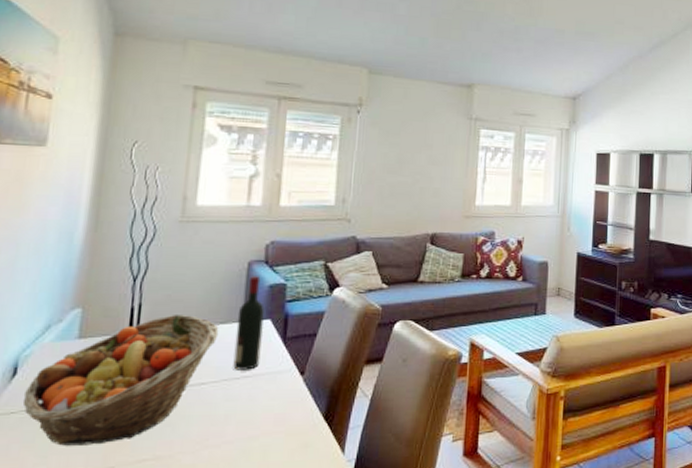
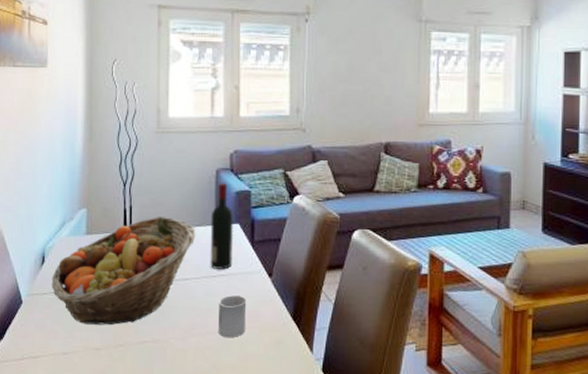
cup: none [237,398,273,447] -> present [219,295,247,338]

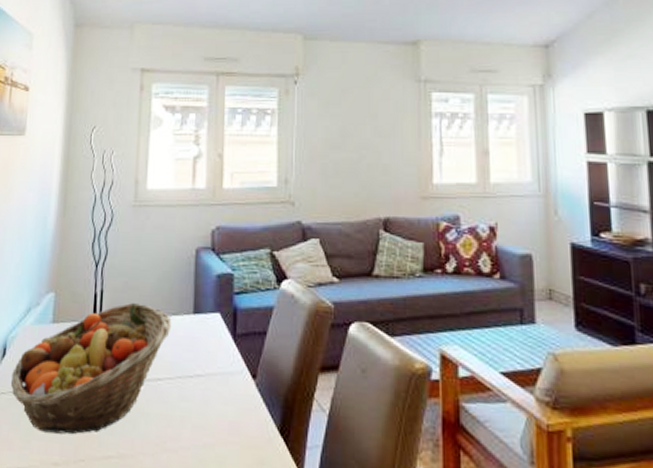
wine bottle: present [210,183,233,269] -> none [186,264,213,368]
cup: present [219,295,247,338] -> none [194,401,227,456]

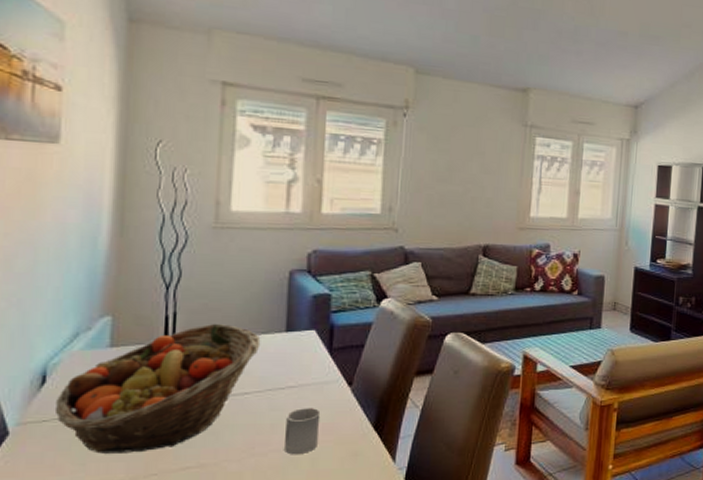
cup: none [194,401,227,456] -> present [285,408,321,455]

